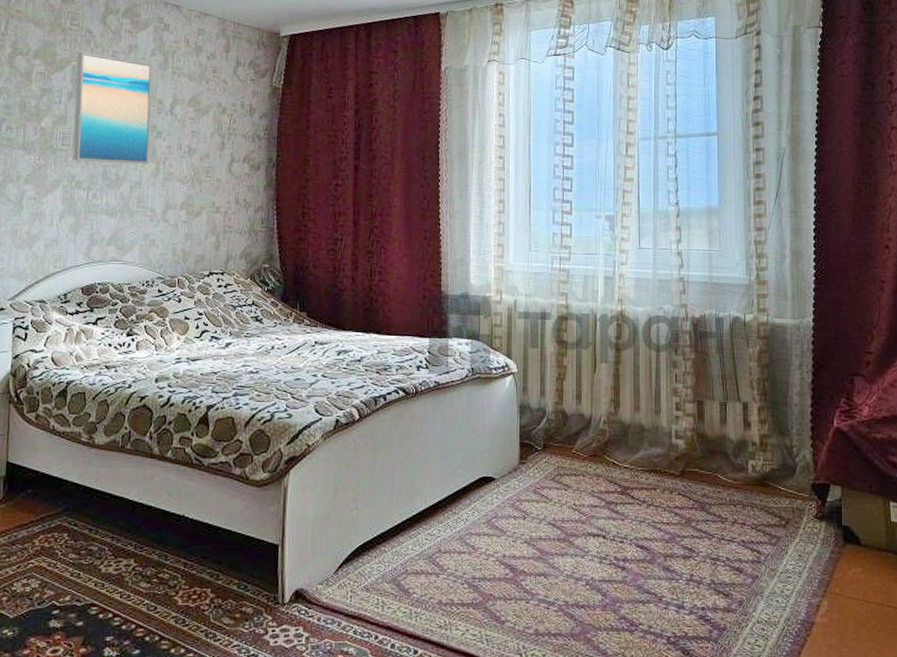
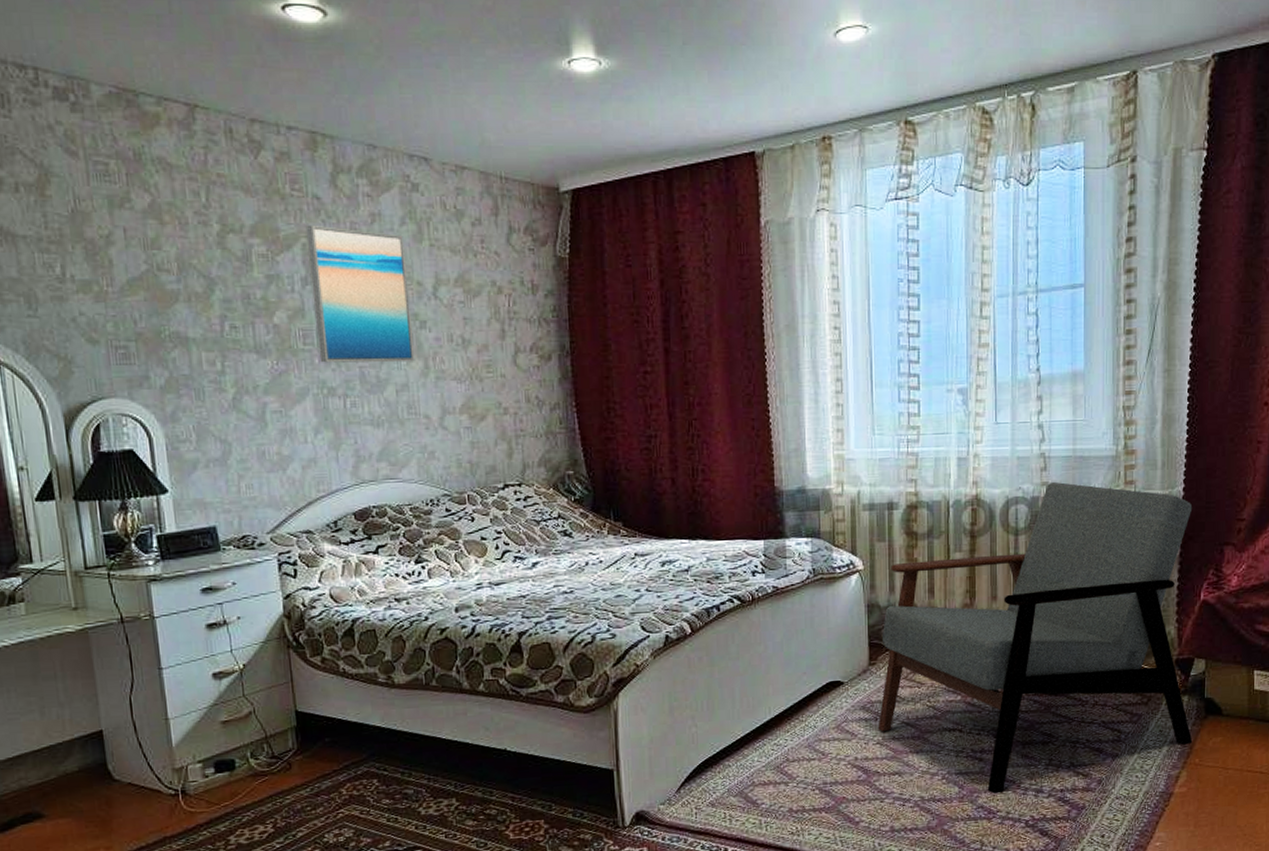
armchair: none [525,305,832,605] -> present [878,482,1193,794]

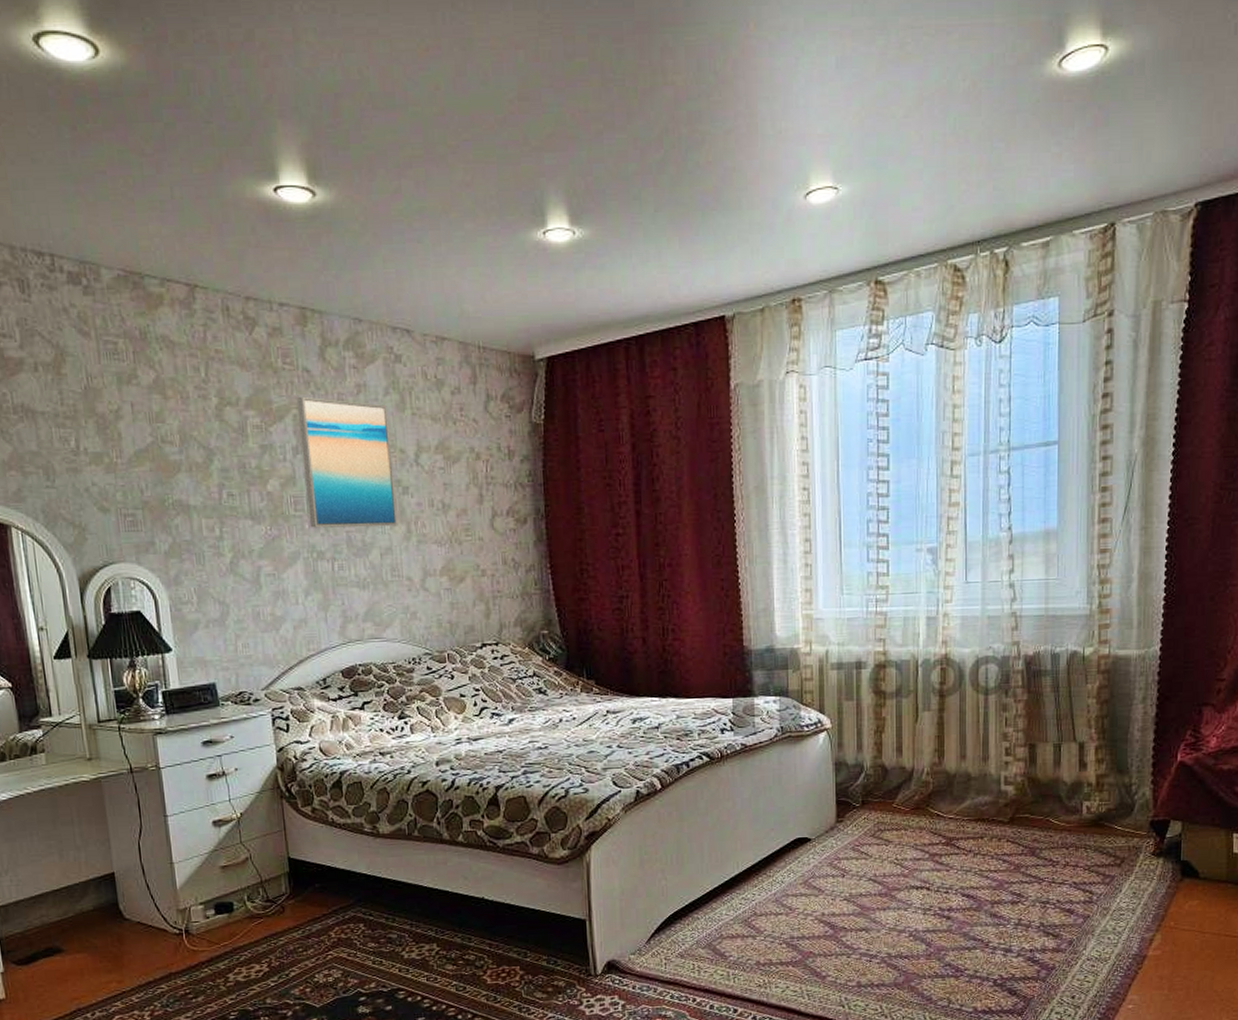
armchair: present [878,482,1193,794] -> none [845,641,1170,952]

